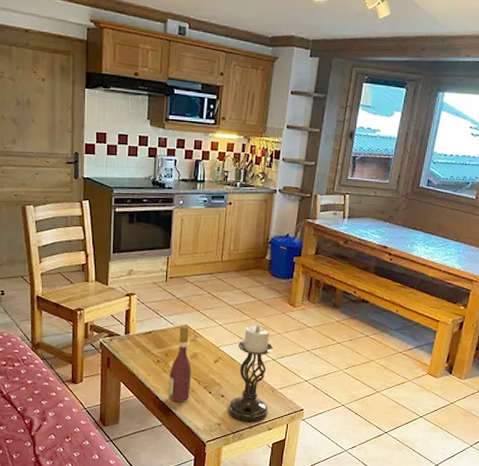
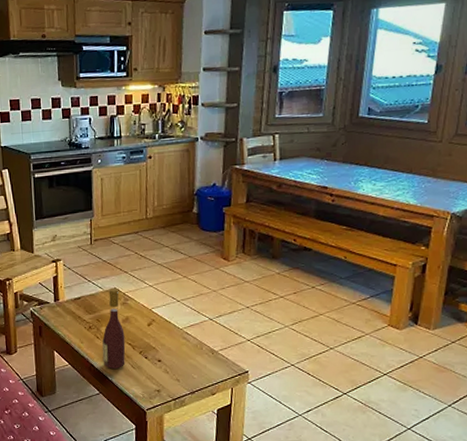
candle holder: present [228,325,273,423] -> none [166,283,210,389]

